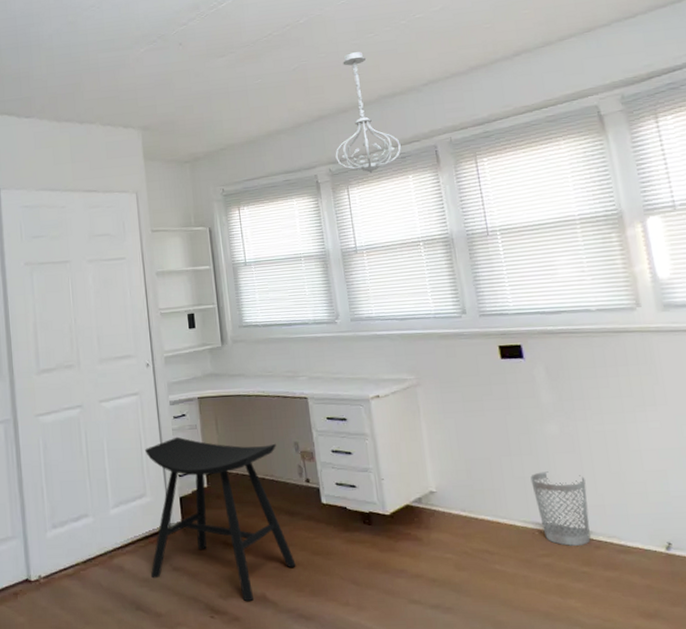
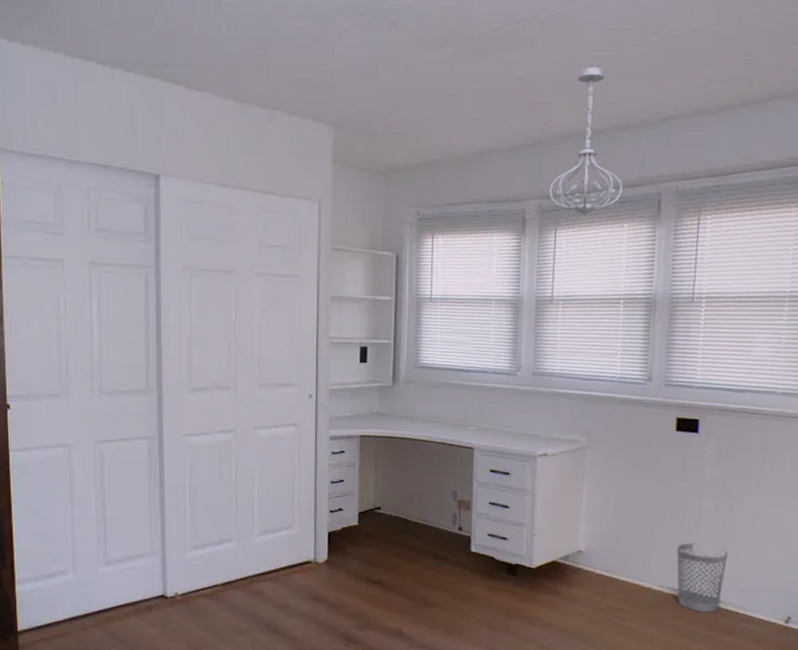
stool: present [144,436,296,601] -> none [290,472,436,634]

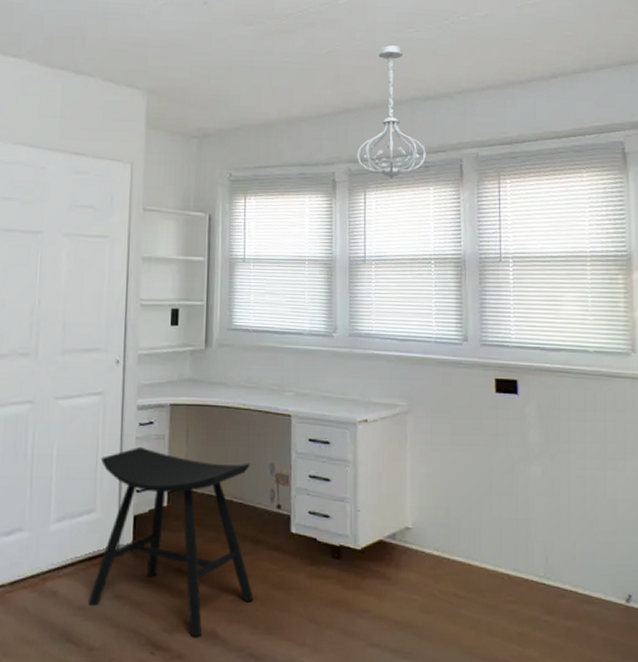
stool: none [290,472,436,634] -> present [87,446,254,636]
wastebasket: present [677,543,728,612] -> none [508,514,560,593]

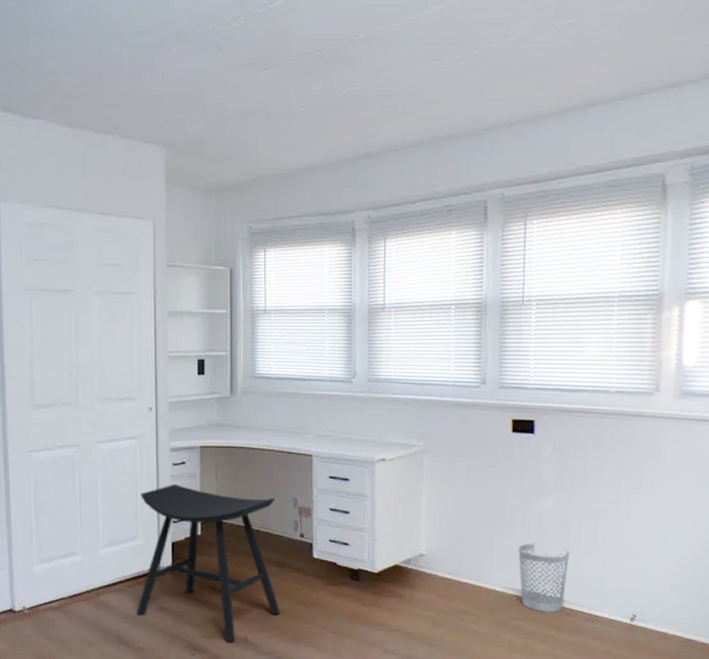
ceiling light fixture: present [357,45,426,179] -> none [377,82,449,225]
wastebasket: none [508,514,560,593] -> present [518,543,570,612]

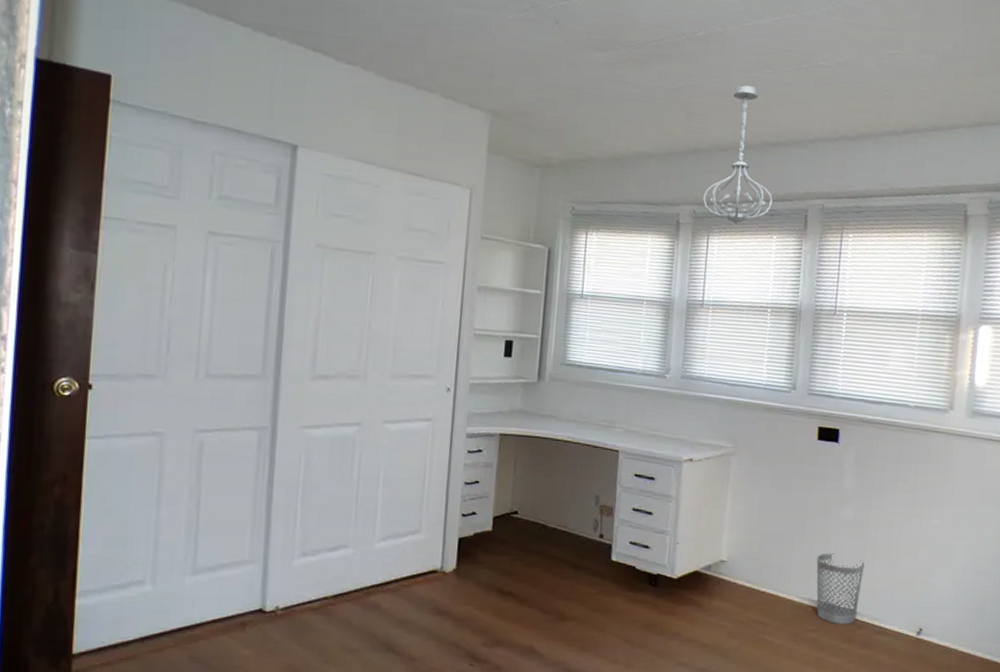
stool: present [136,483,280,642] -> none [410,473,576,651]
ceiling light fixture: none [377,82,449,225] -> present [703,85,773,225]

